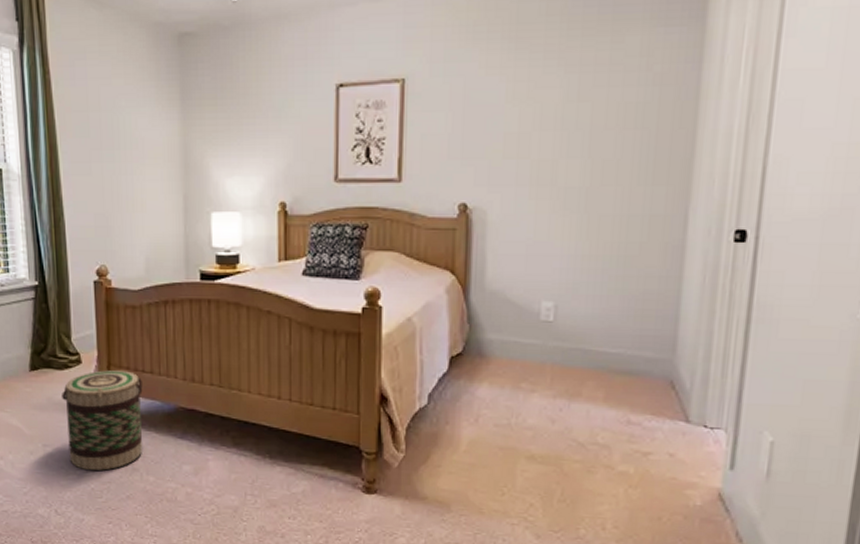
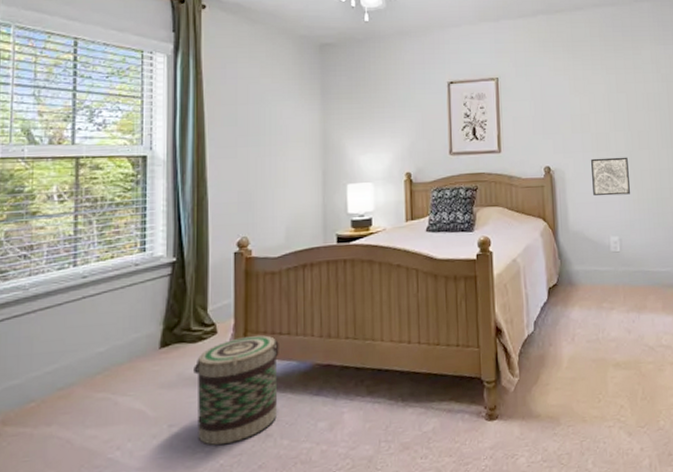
wall art: none [524,195,582,248] -> present [590,157,630,196]

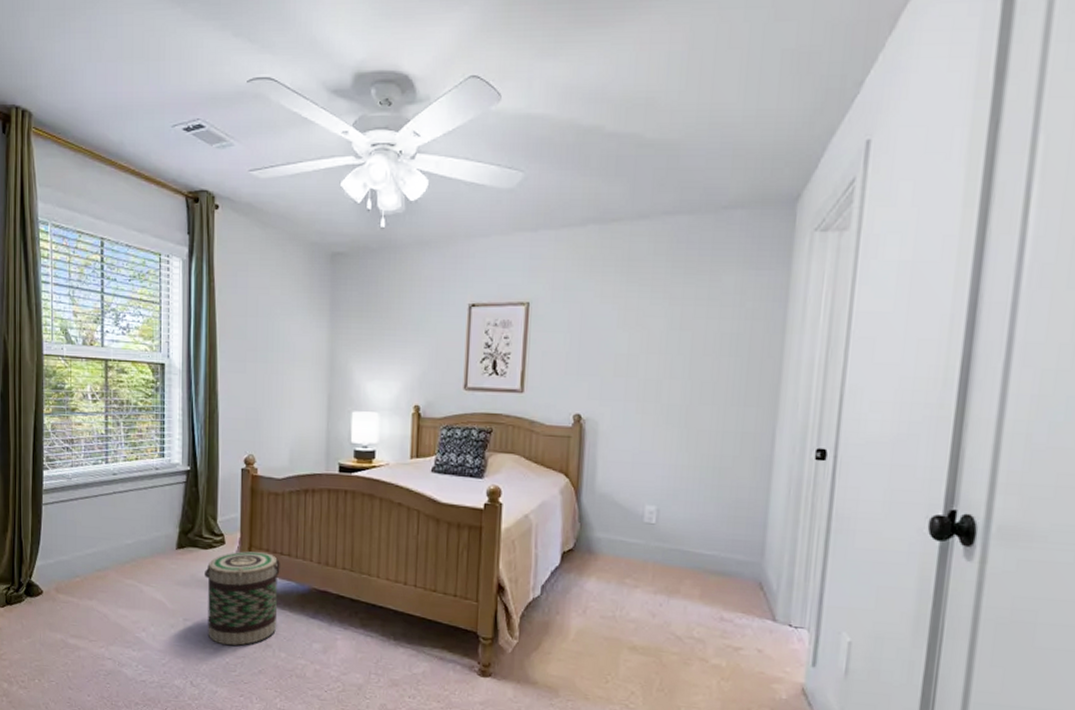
wall art: present [590,157,630,196] -> none [631,410,682,458]

